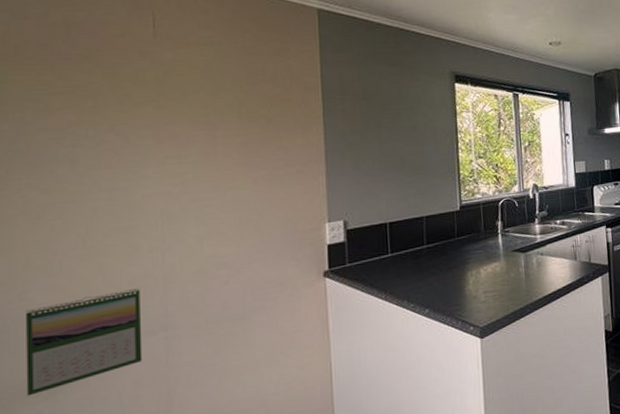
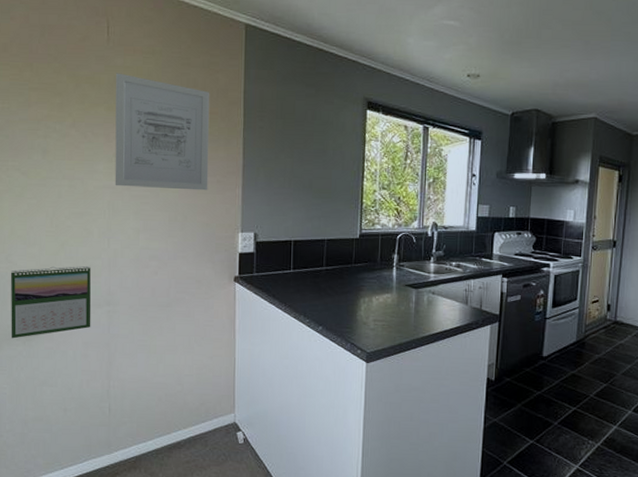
wall art: none [165,68,286,192] -> present [114,73,210,191]

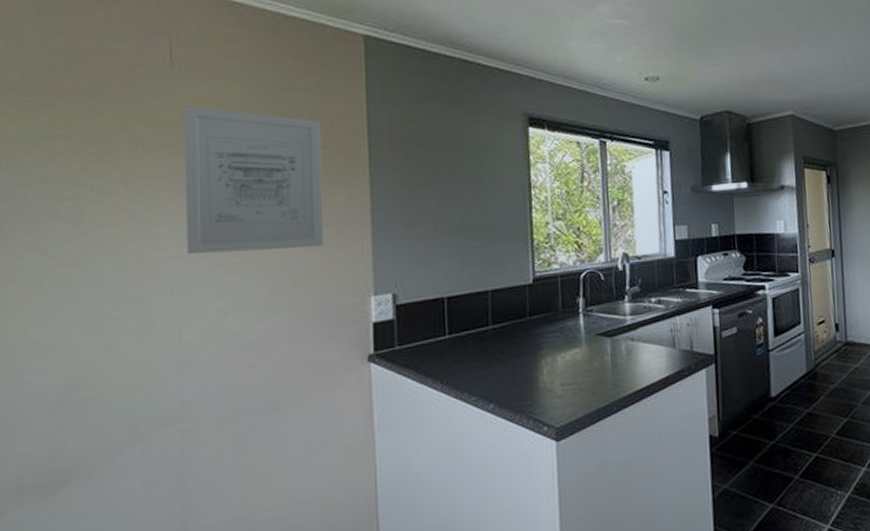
calendar: present [11,265,91,339] -> none [20,369,155,495]

